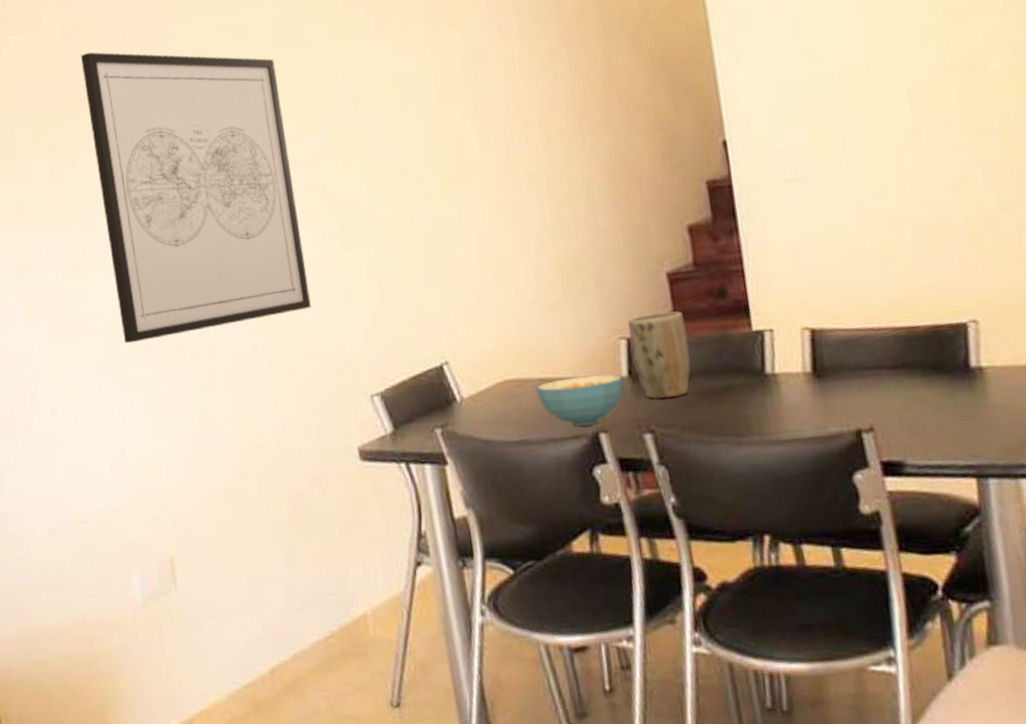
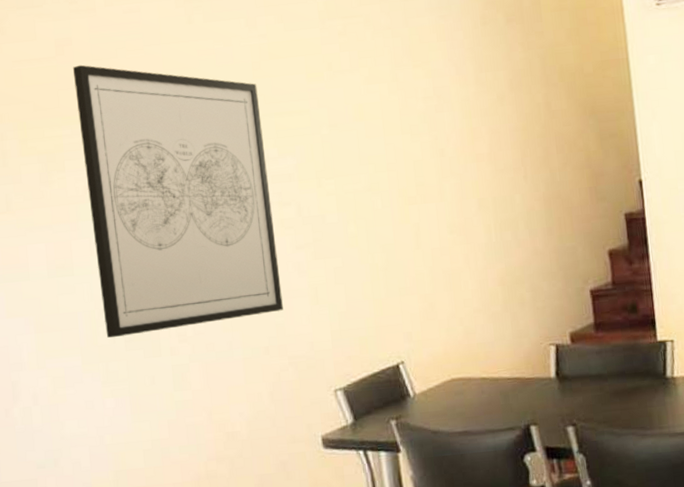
cereal bowl: present [536,374,624,426] -> none [478,375,552,419]
plant pot: present [628,311,691,400] -> none [557,323,607,398]

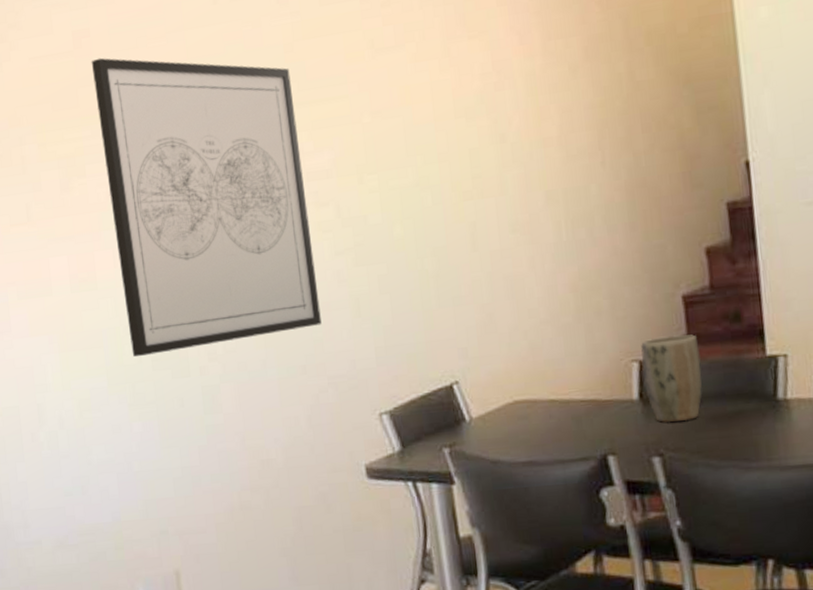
plant pot: none [557,323,607,398] -> present [641,334,703,423]

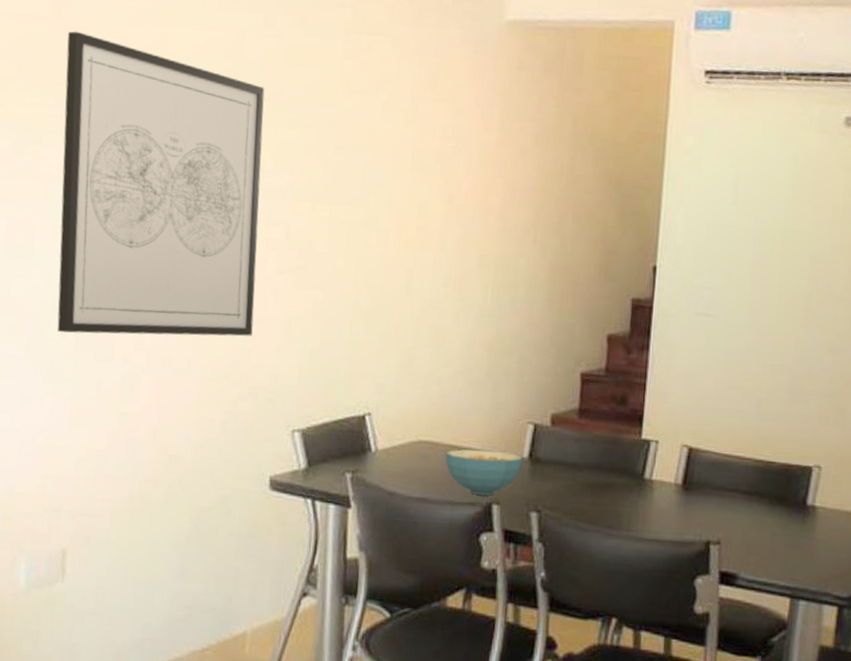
cereal bowl: none [546,397,634,448] -> present [445,449,524,495]
plant pot: present [641,334,703,423] -> none [535,406,588,484]

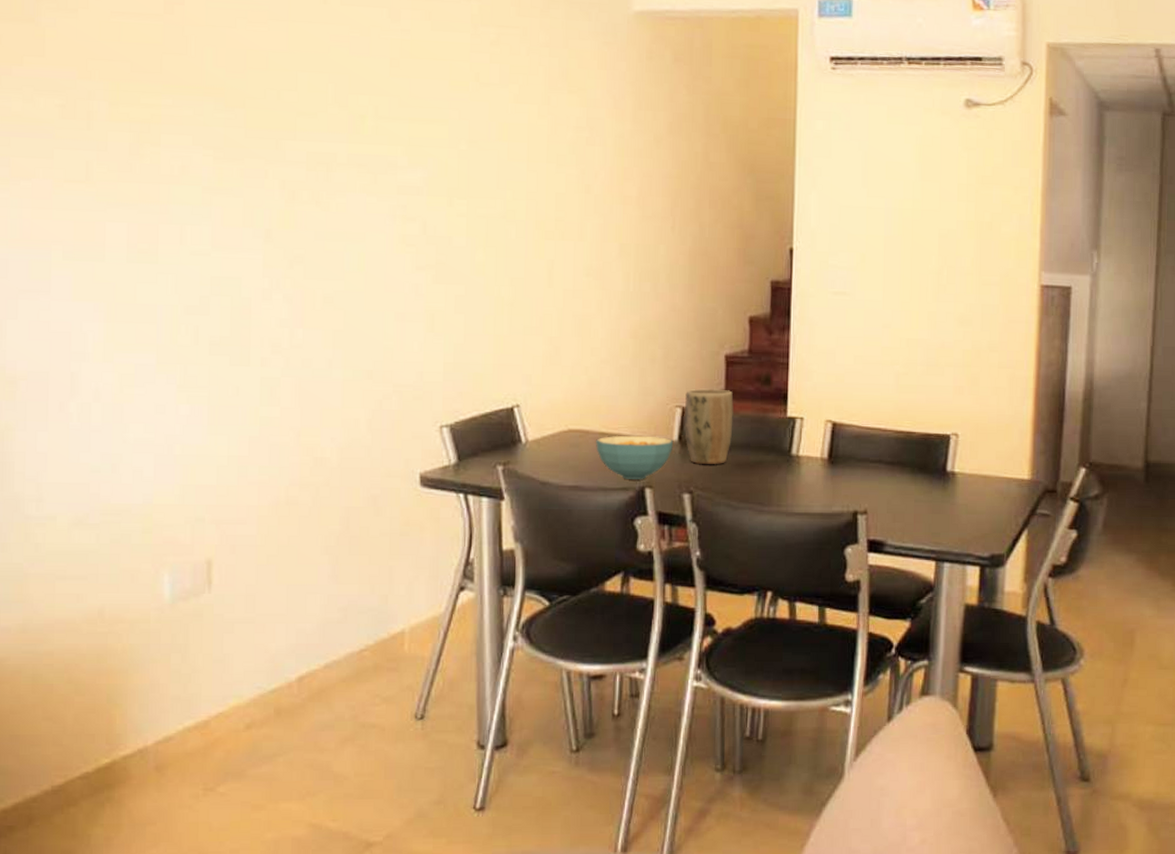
wall art: present [57,31,265,337] -> none [181,28,395,339]
plant pot: none [535,406,588,484] -> present [685,388,734,465]

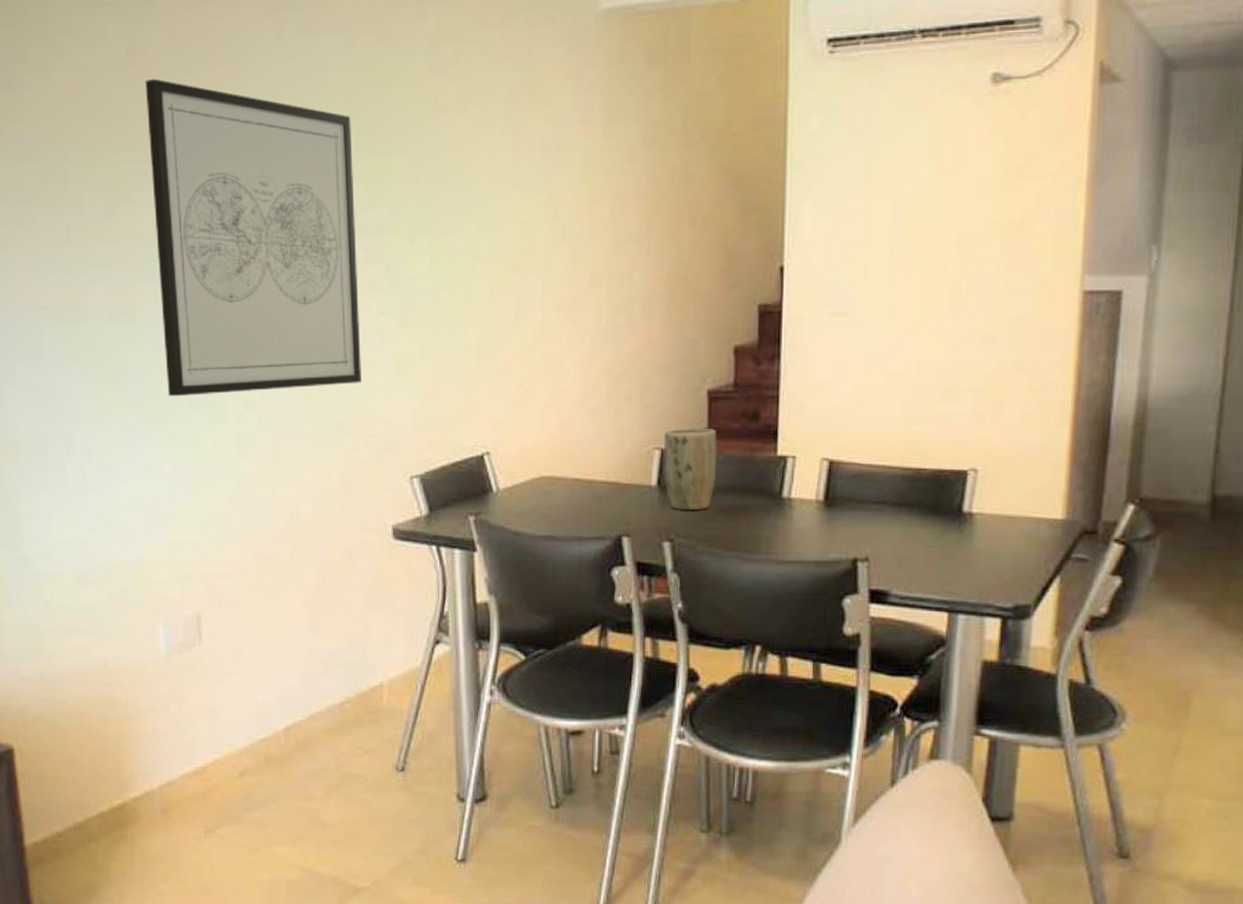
wall art: none [181,28,395,339] -> present [145,78,362,397]
cereal bowl: present [596,435,674,479] -> none [570,481,652,528]

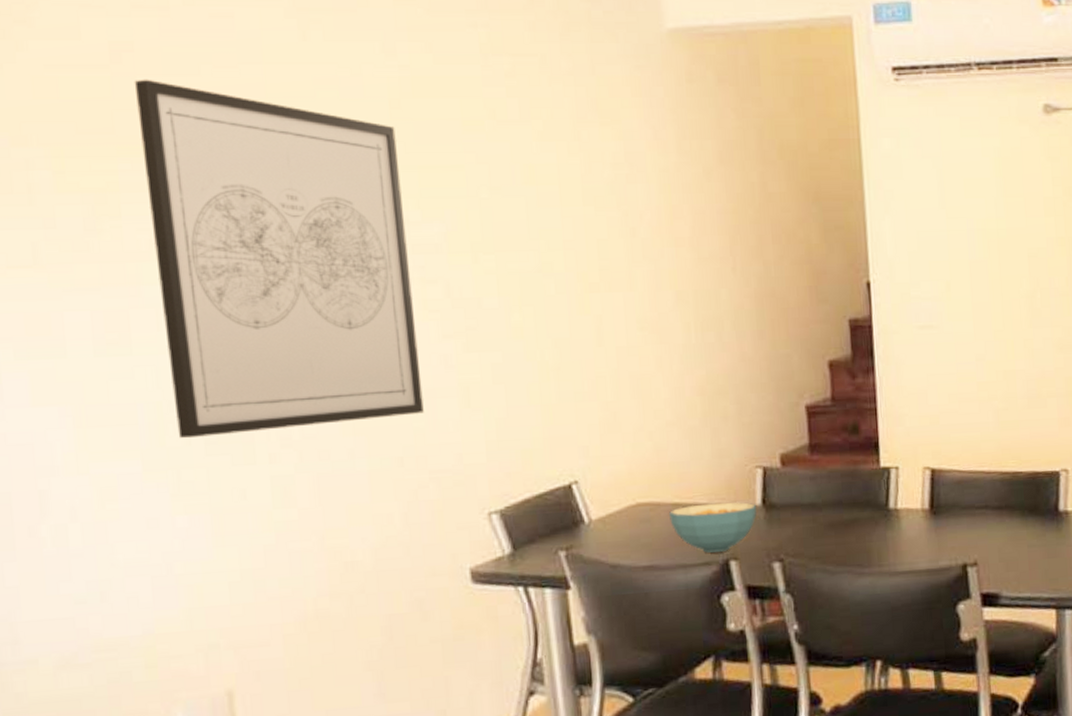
cereal bowl: none [570,481,652,528] -> present [669,502,757,553]
plant pot: present [664,428,717,511] -> none [765,444,822,529]

